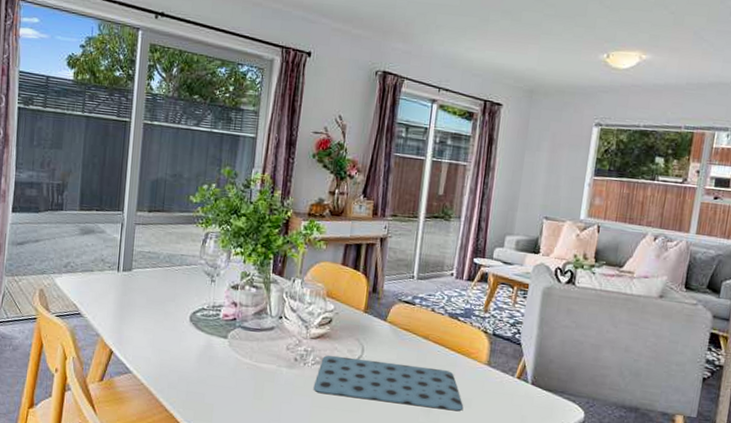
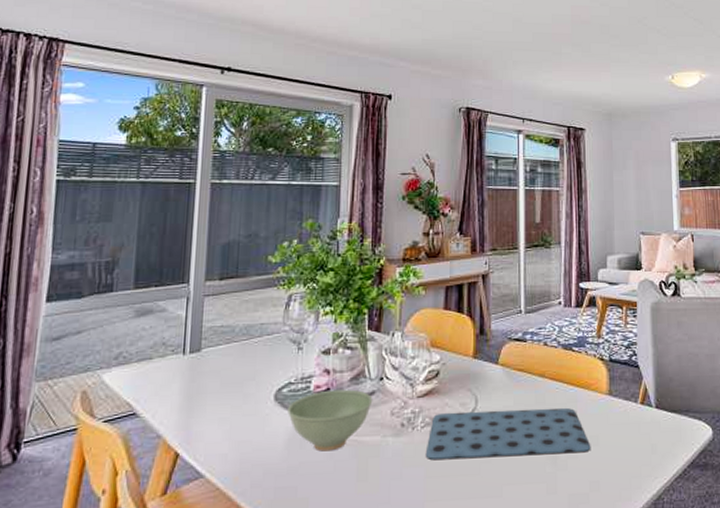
bowl: none [200,320,272,371] -> present [288,389,373,452]

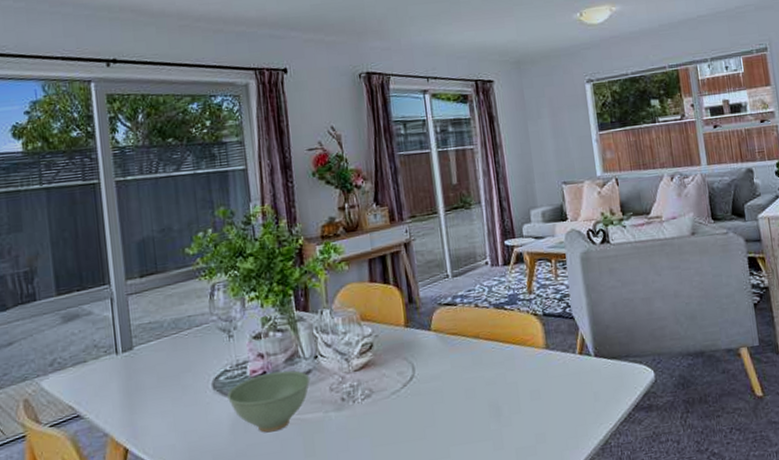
placemat: present [425,408,591,459] -> none [369,366,533,430]

